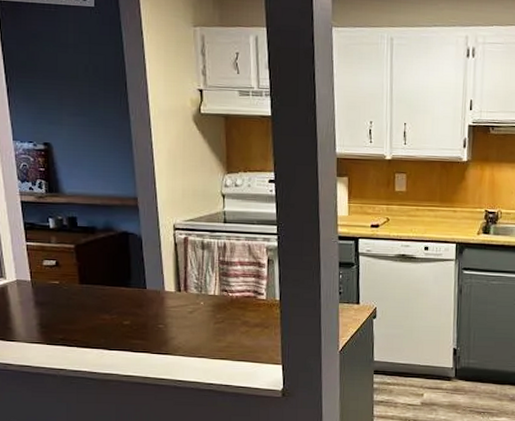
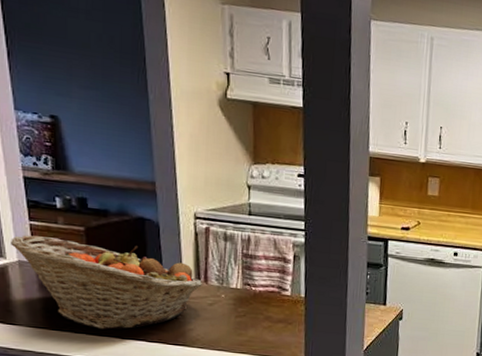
fruit basket: none [10,255,182,342] -> present [11,235,202,330]

